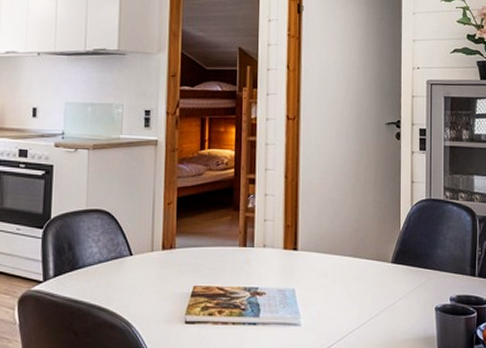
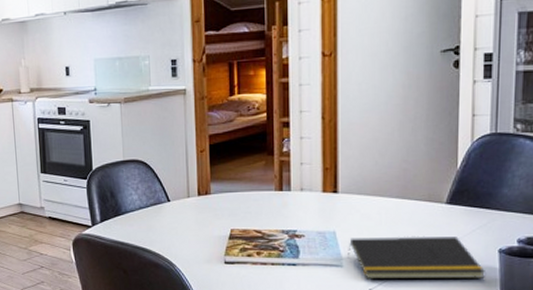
notepad: none [305,294,425,339] -> present [348,236,485,280]

